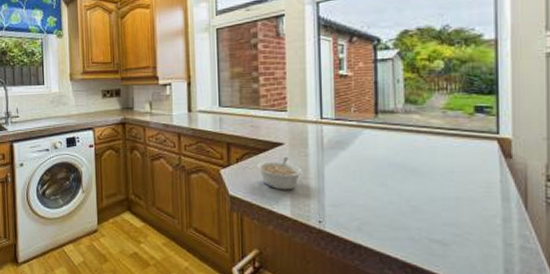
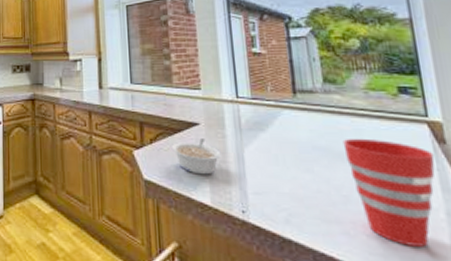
cup: none [417,154,500,248] -> present [343,138,435,247]

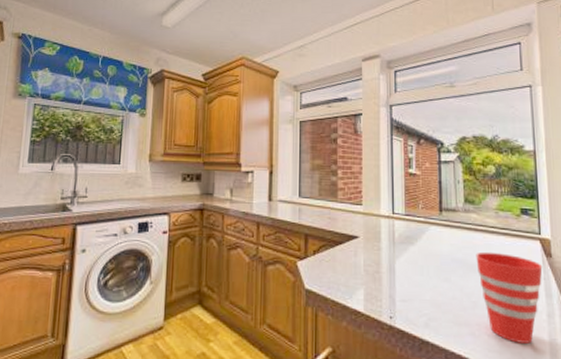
legume: present [171,138,221,175] -> none [332,251,376,284]

